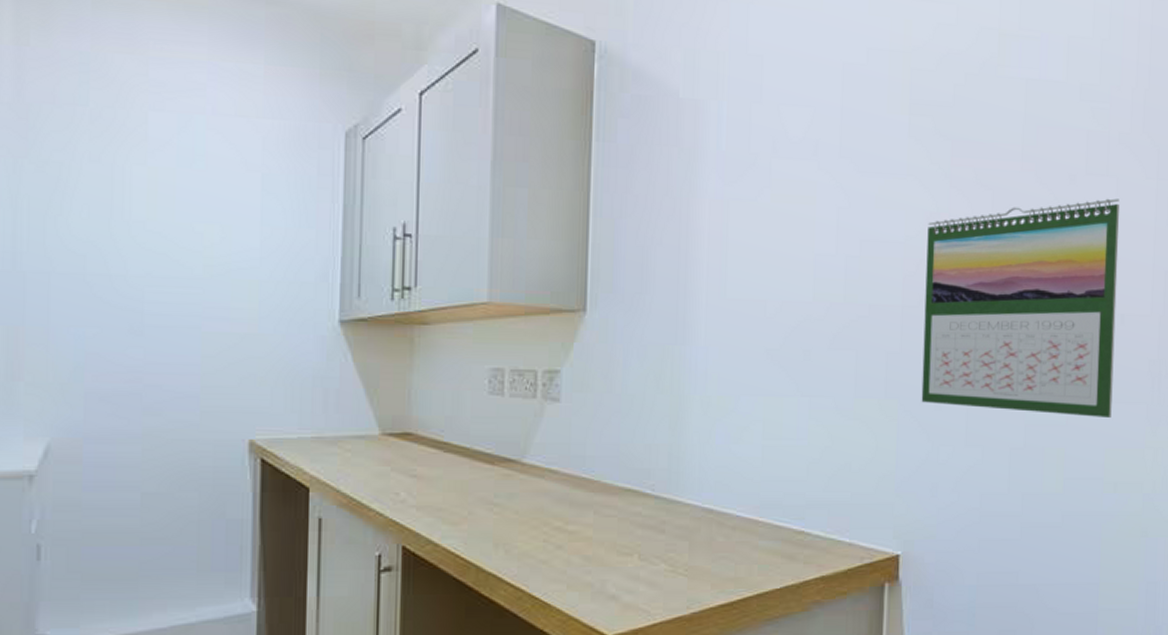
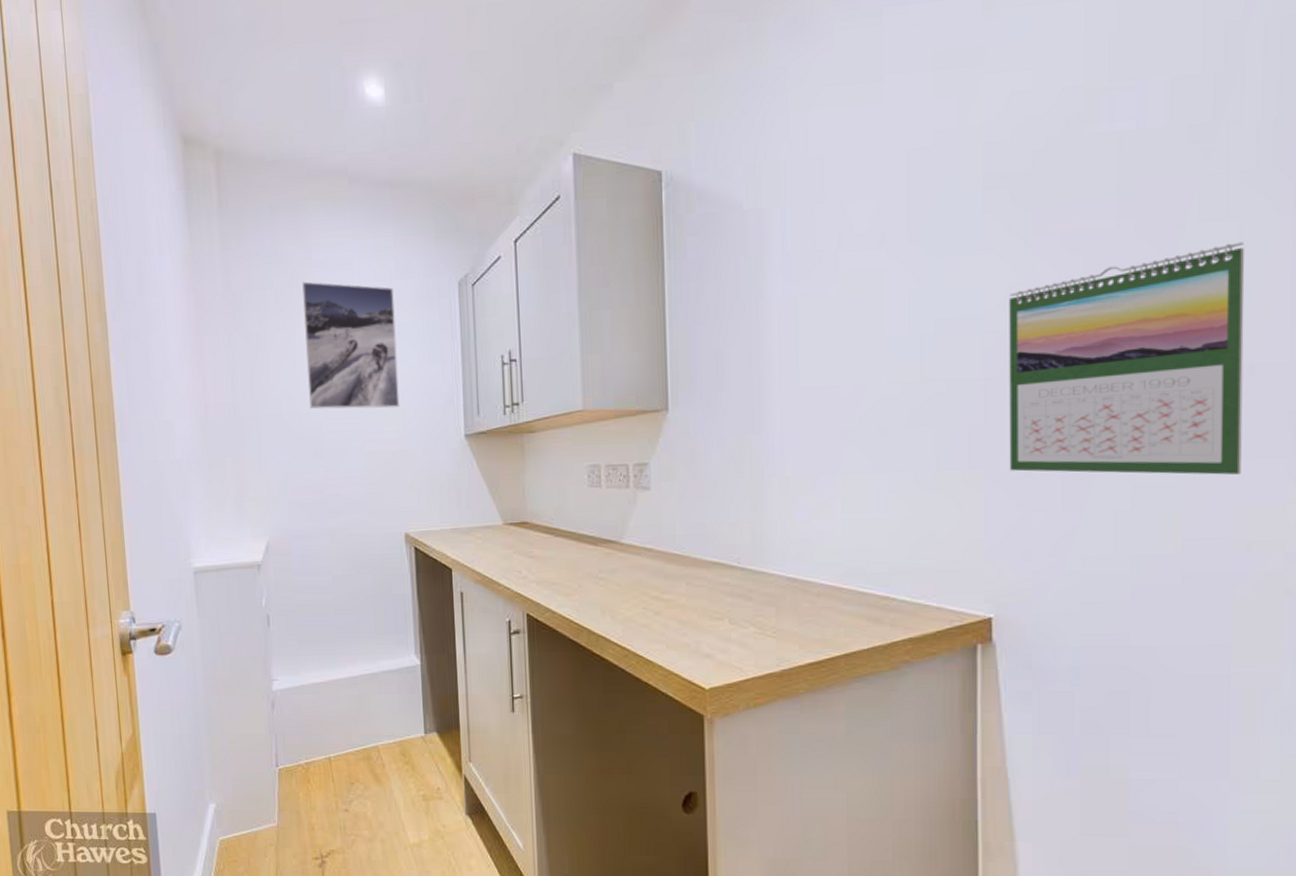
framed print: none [129,103,259,280] -> present [302,281,400,409]

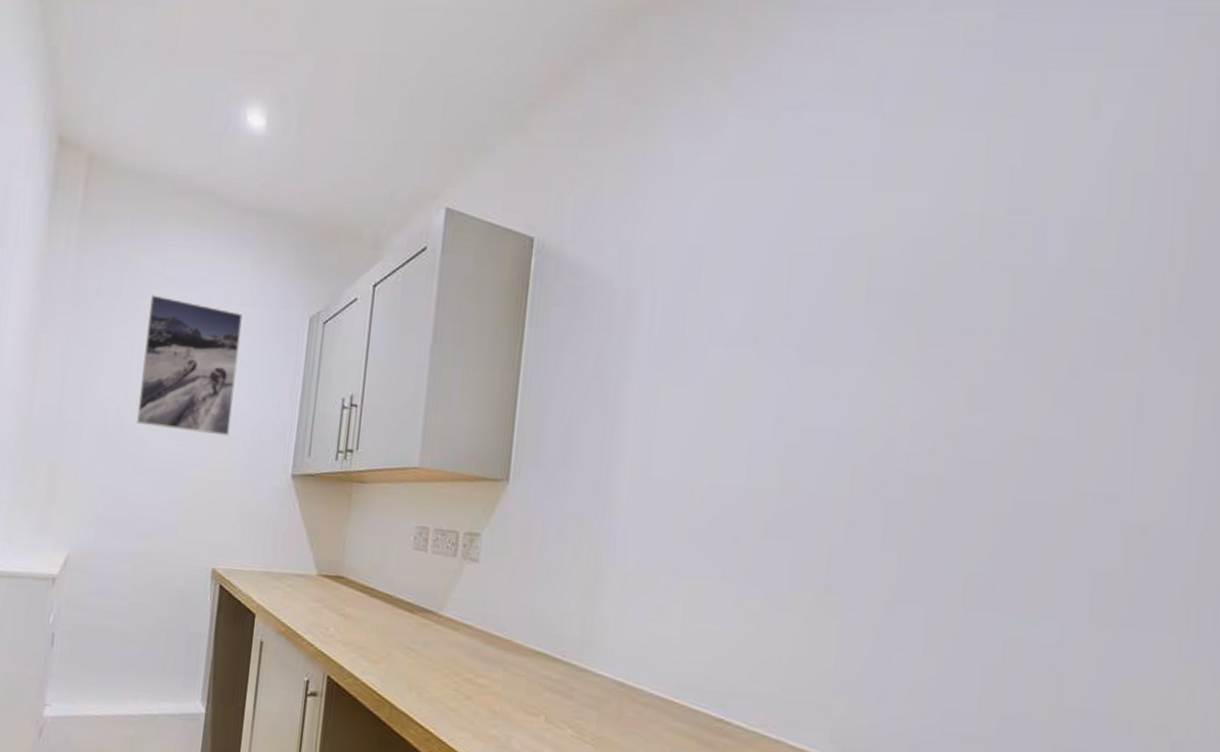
calendar: present [1009,242,1245,475] -> none [869,395,1142,644]

